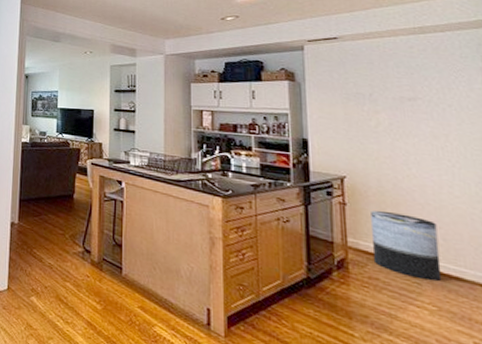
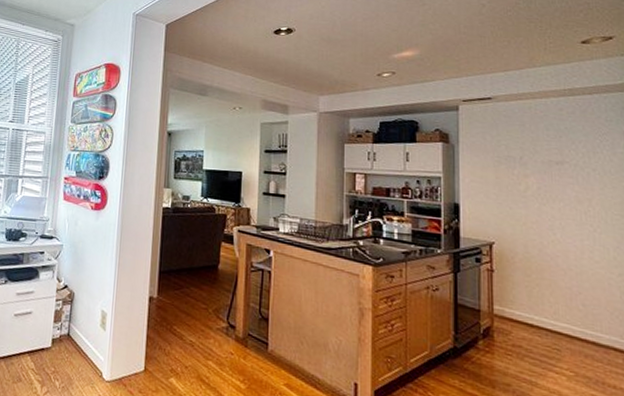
trash can: present [371,210,442,282] -> none [516,277,580,348]

